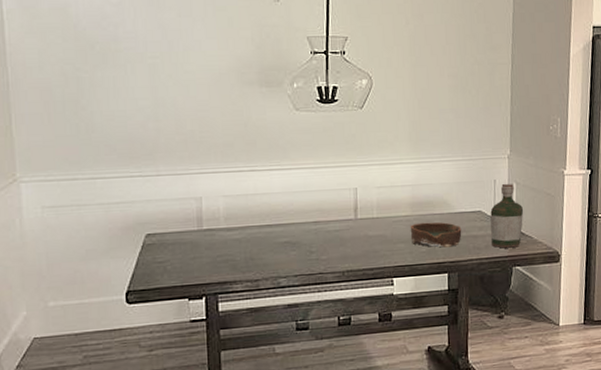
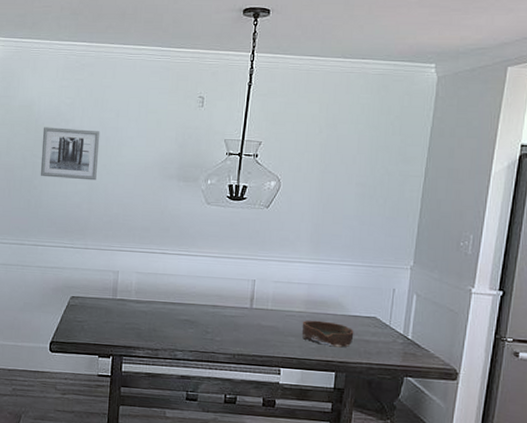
wall art: none [85,33,162,95] -> present [40,127,100,181]
bottle: present [490,183,524,249] -> none [384,293,422,359]

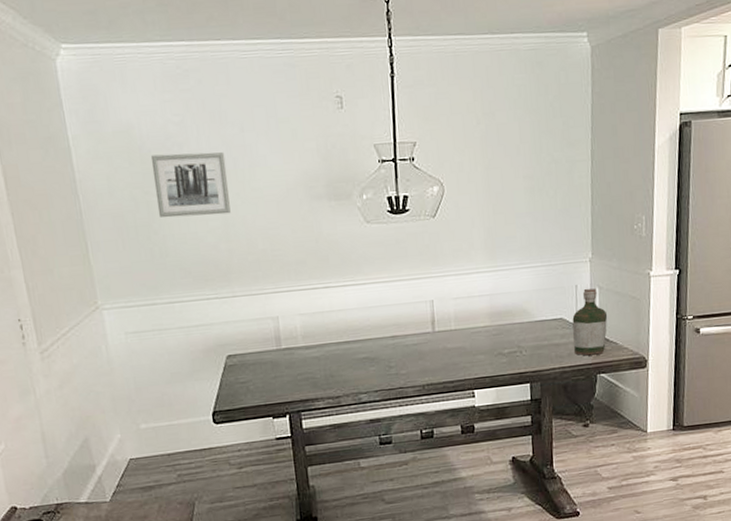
bowl: present [302,320,354,348] -> none [489,331,543,357]
bottle: none [384,293,422,359] -> present [572,288,608,356]

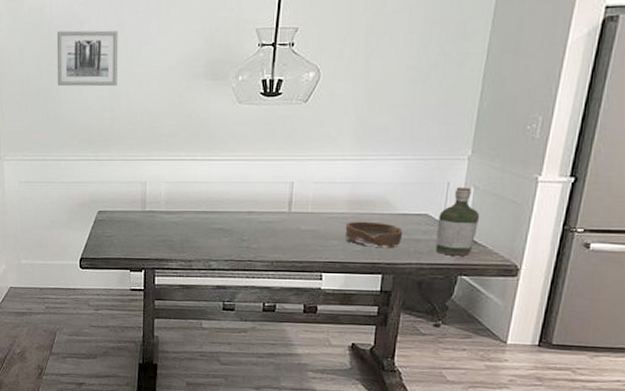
bowl: none [489,331,543,357] -> present [345,221,403,249]

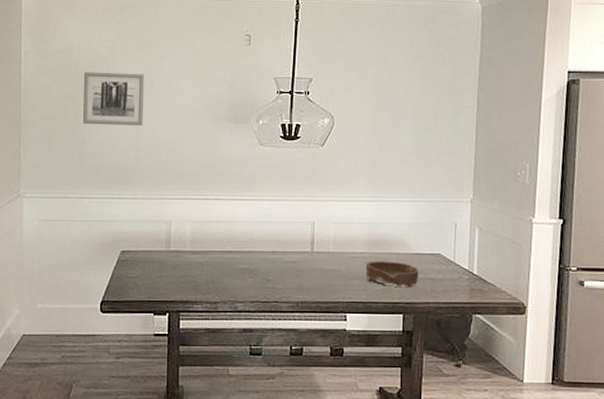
bottle: present [436,186,480,256] -> none [450,227,487,295]

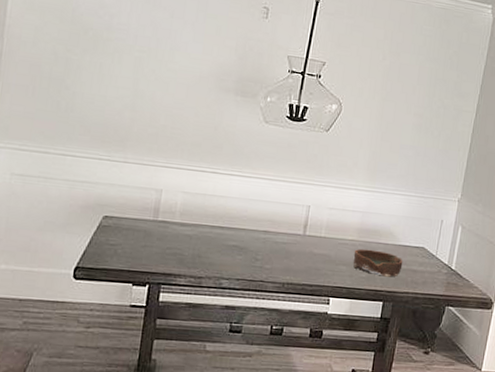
wall art: present [82,72,145,126] -> none [74,19,151,87]

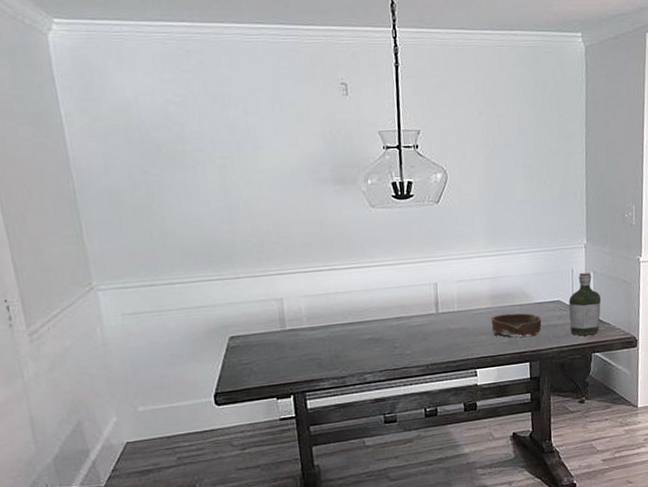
bottle: none [429,225,465,288] -> present [568,272,602,336]

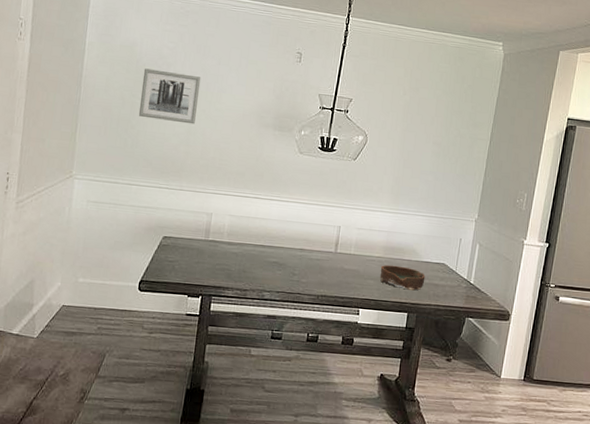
wall art: none [149,134,234,198] -> present [138,68,201,125]
bottle: present [568,272,602,336] -> none [450,243,483,301]

